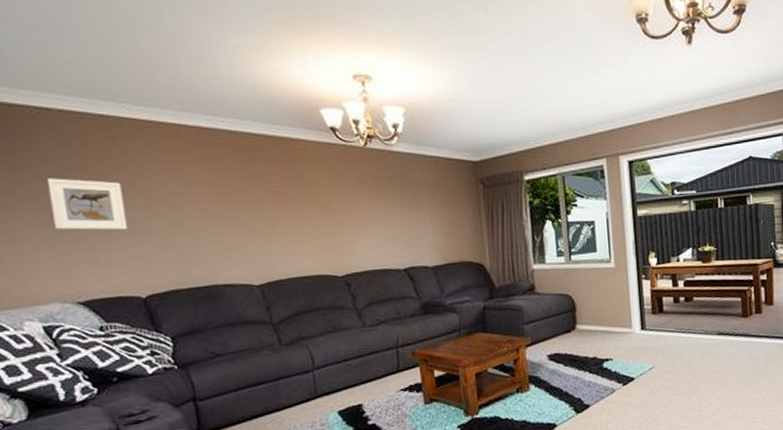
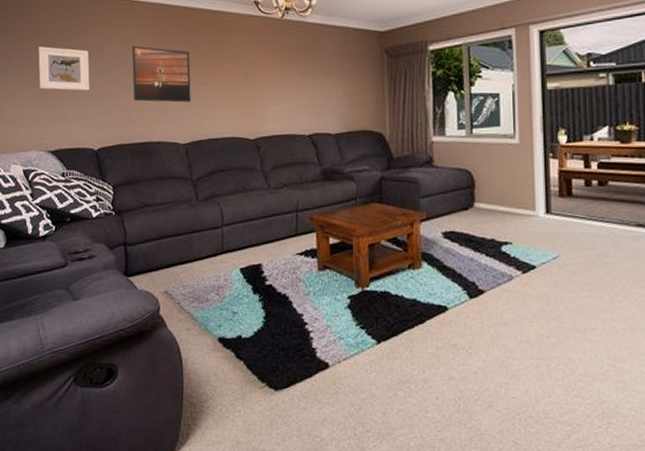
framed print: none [180,176,264,241] -> present [131,46,191,103]

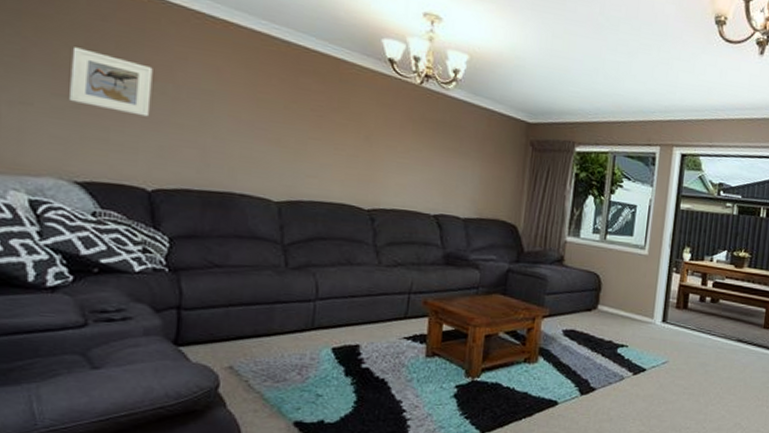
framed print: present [131,46,191,103] -> none [214,75,298,156]

